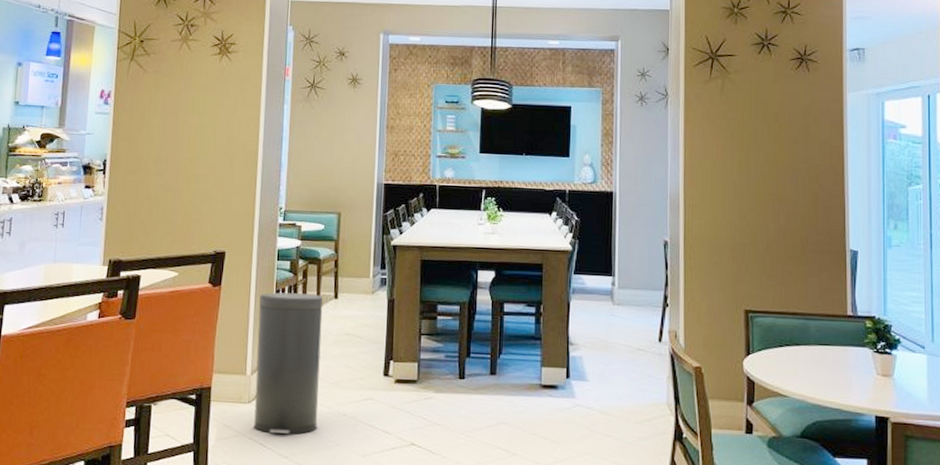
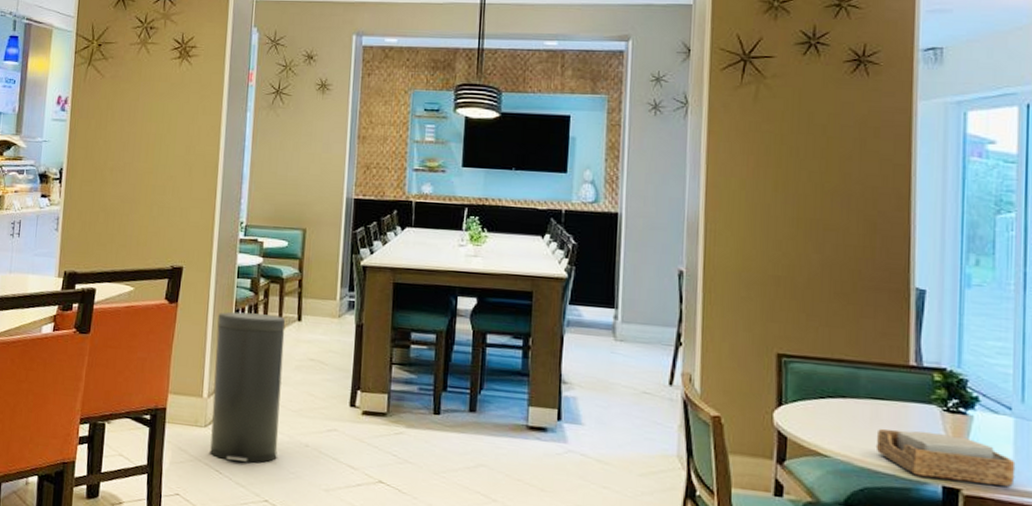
napkin holder: none [824,370,929,414] -> present [875,429,1016,488]

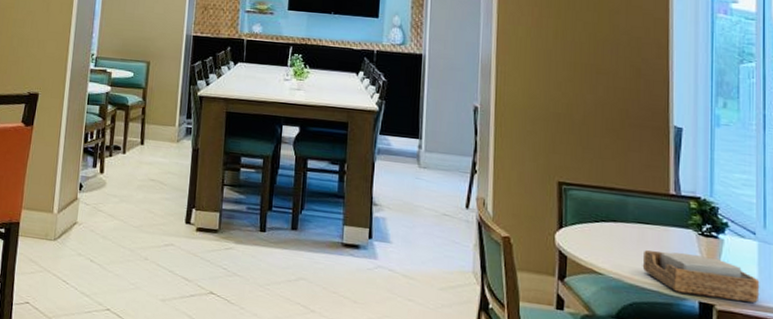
pedal bin: present [210,312,286,464] -> none [58,135,130,275]

